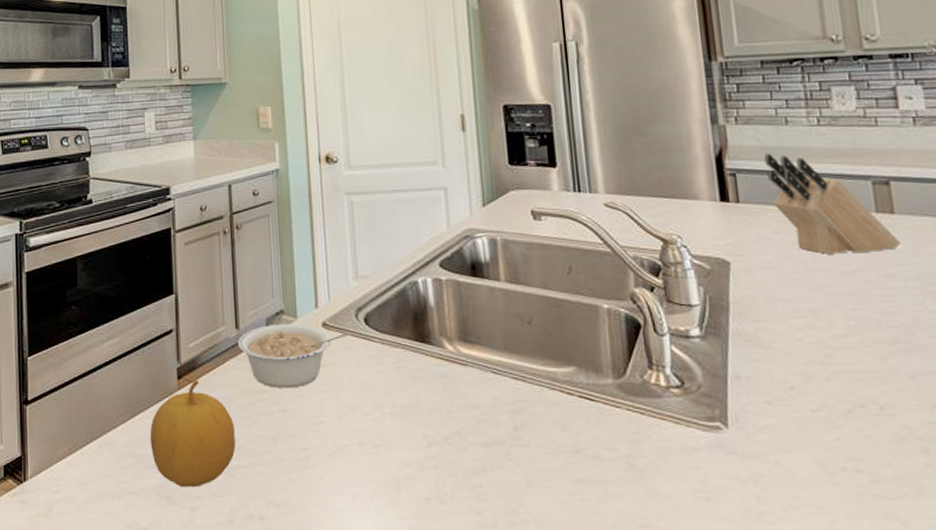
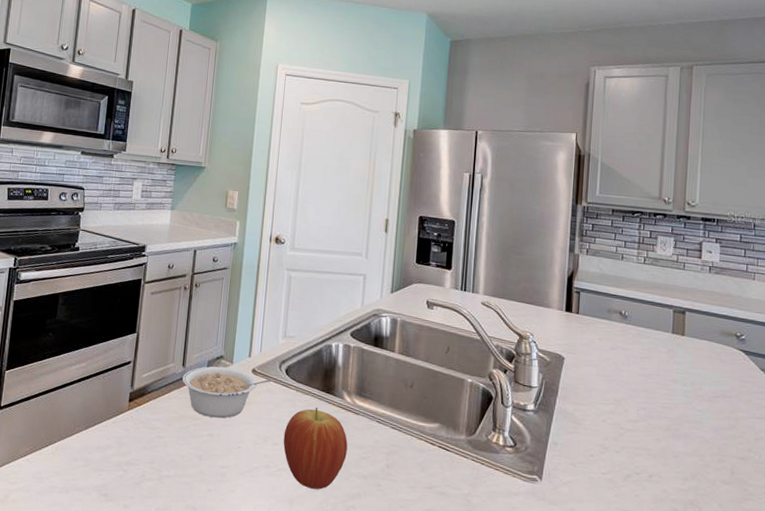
fruit: present [149,379,236,488] -> none [98,403,170,490]
fruit: none [374,361,460,467] -> present [283,407,348,490]
knife block: present [764,153,901,254] -> none [602,279,685,362]

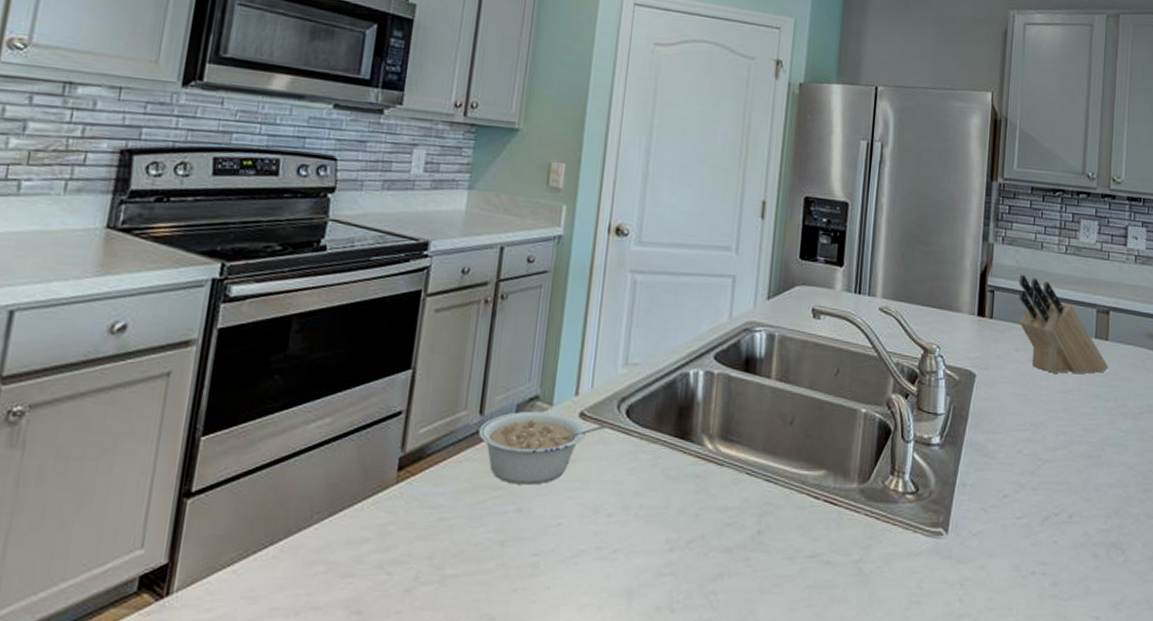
fruit: present [283,407,348,490] -> none [620,459,708,573]
knife block: none [602,279,685,362] -> present [1019,274,1109,375]

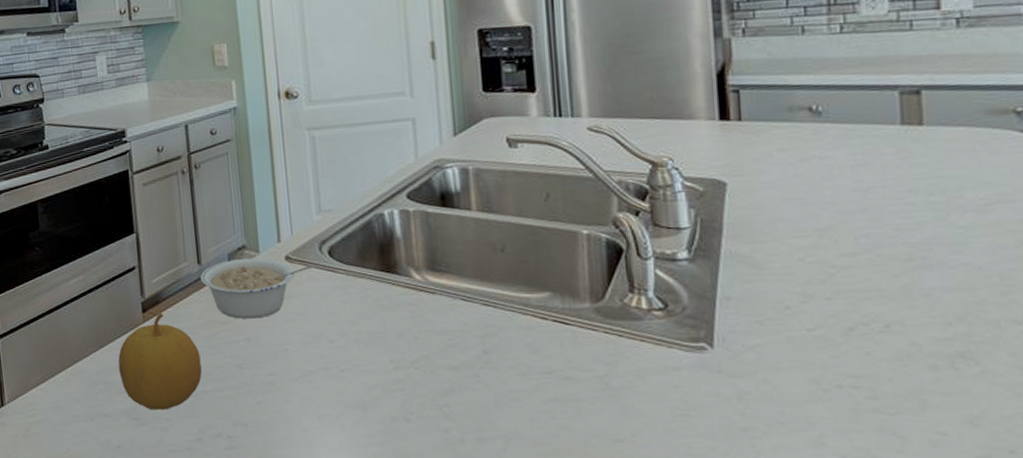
fruit: none [348,472,458,601] -> present [118,312,202,410]
knife block: present [1019,274,1109,375] -> none [773,66,928,171]

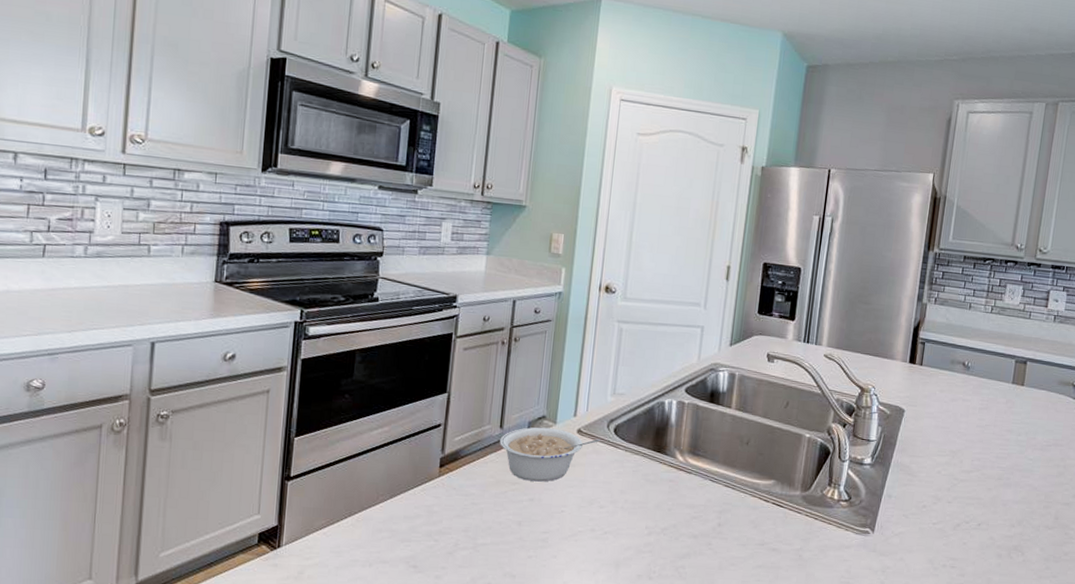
fruit: present [118,312,202,410] -> none [405,469,486,560]

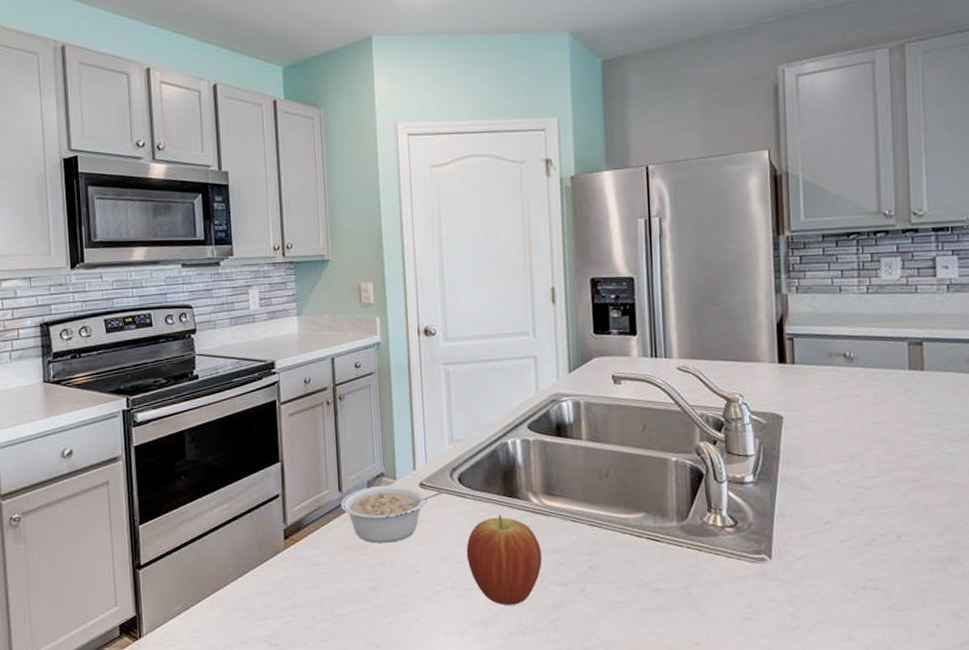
fruit: none [610,467,679,551] -> present [466,514,542,605]

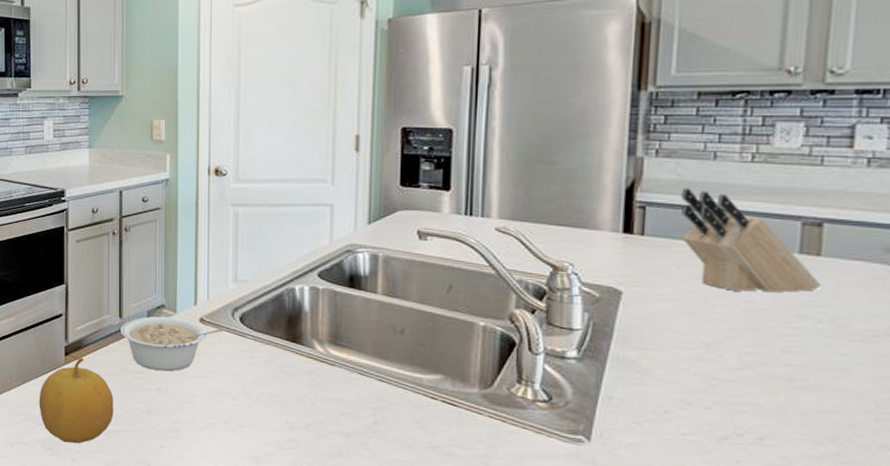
fruit: none [258,539,339,635] -> present [39,357,114,444]
fruit: present [466,514,542,605] -> none [243,358,323,448]
knife block: none [818,319,927,407] -> present [681,188,822,293]

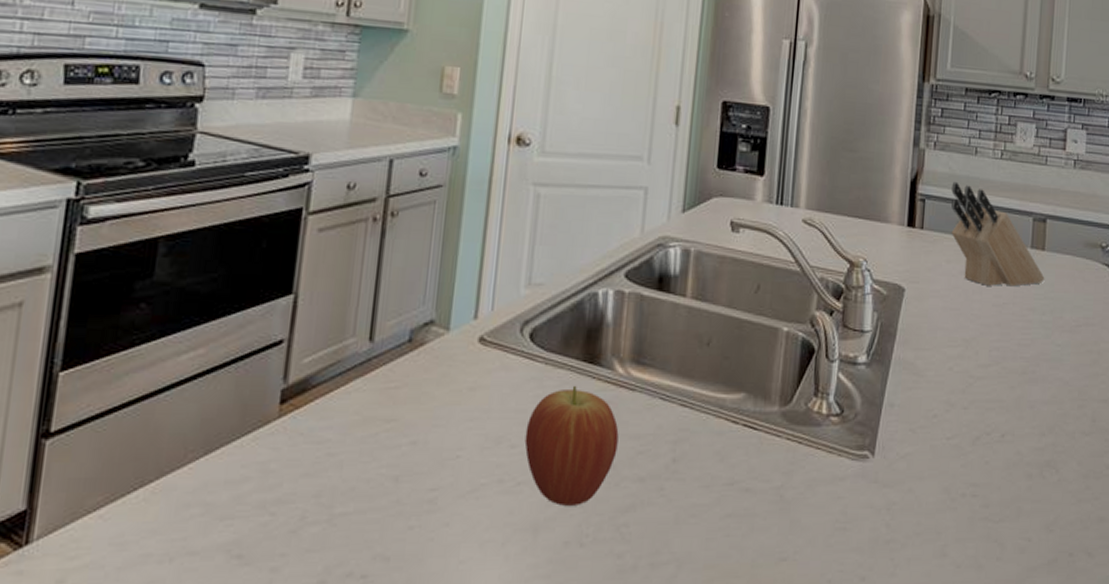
fruit: present [39,357,114,444] -> none [227,404,348,543]
legume: present [121,316,225,372] -> none [368,336,510,416]
fruit: none [243,358,323,448] -> present [524,385,619,506]

